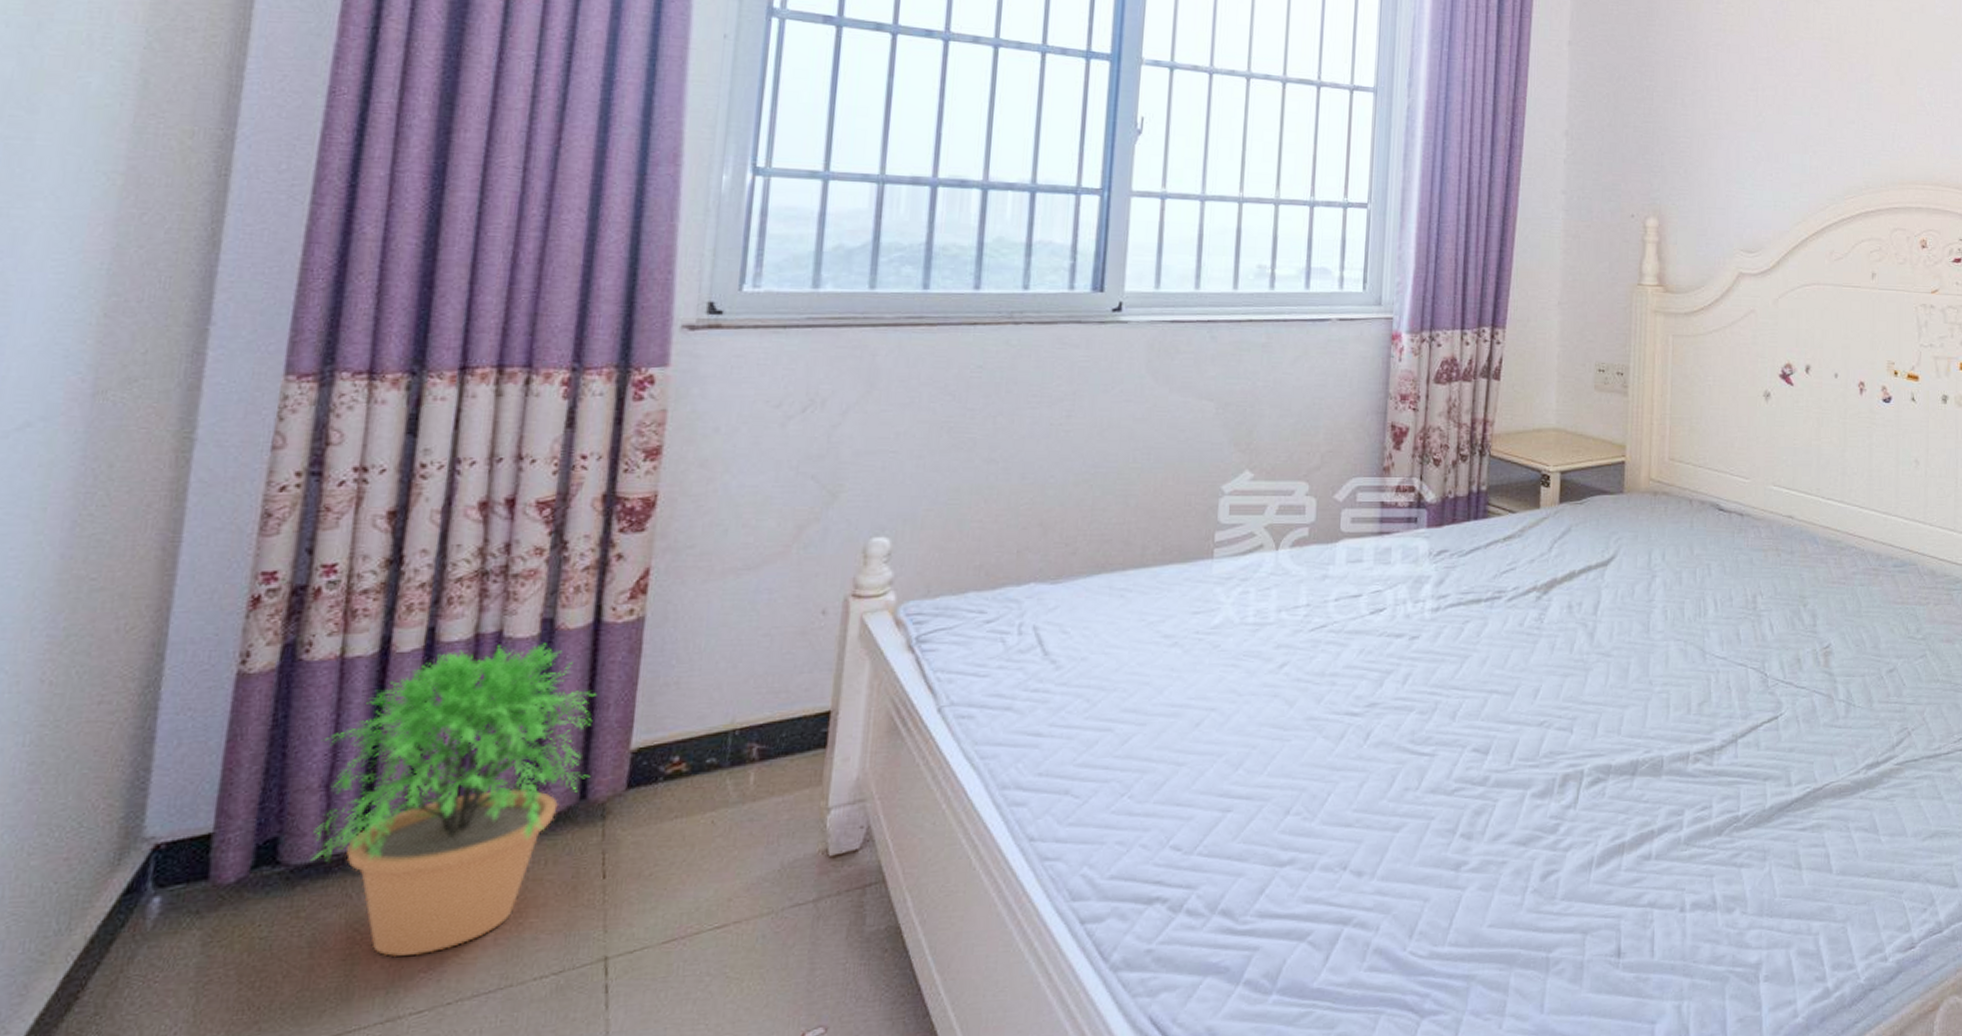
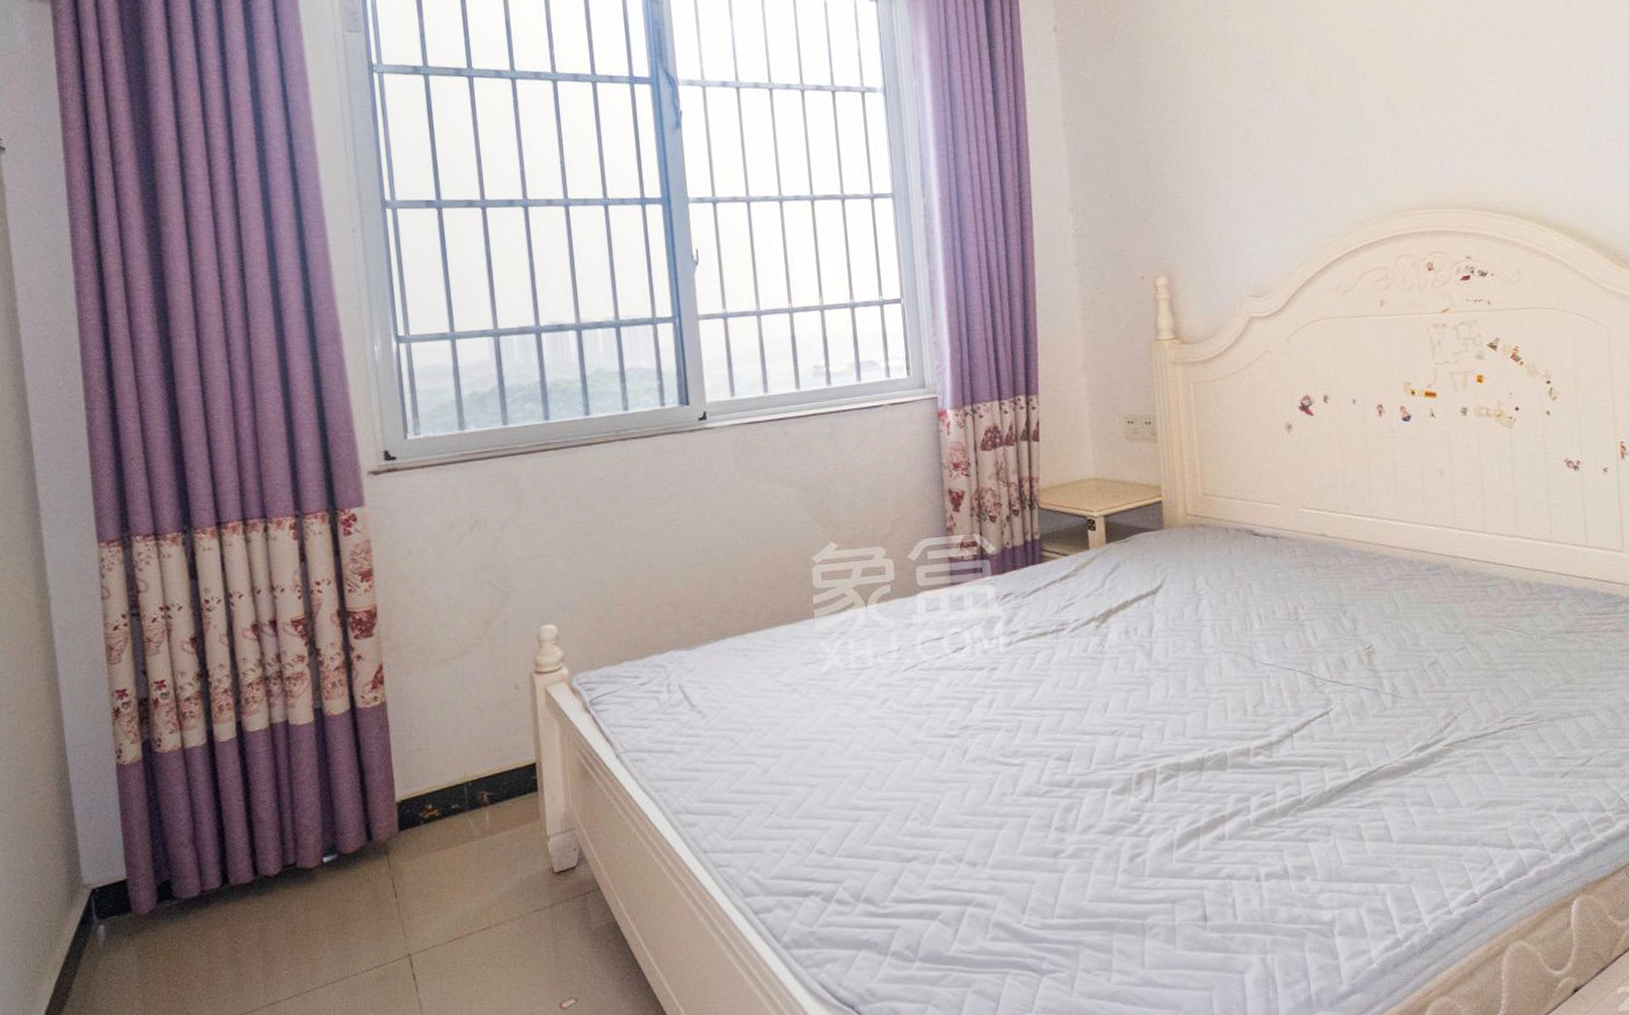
potted plant: present [310,643,597,956] -> none [182,727,372,960]

